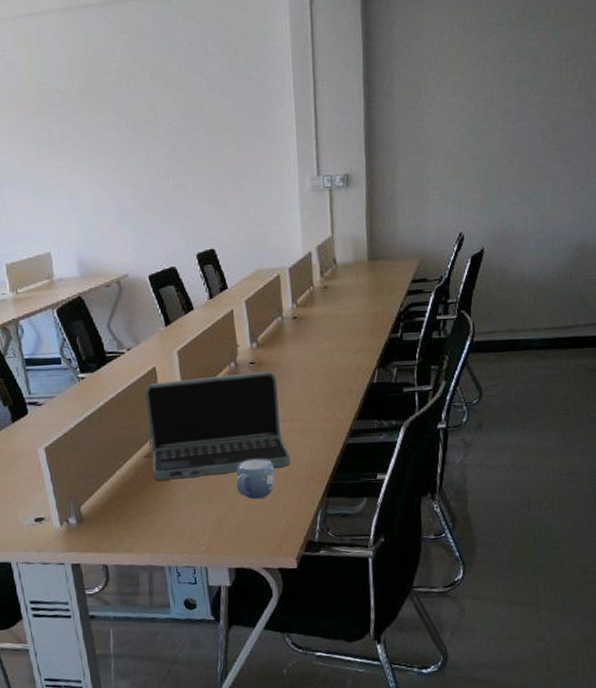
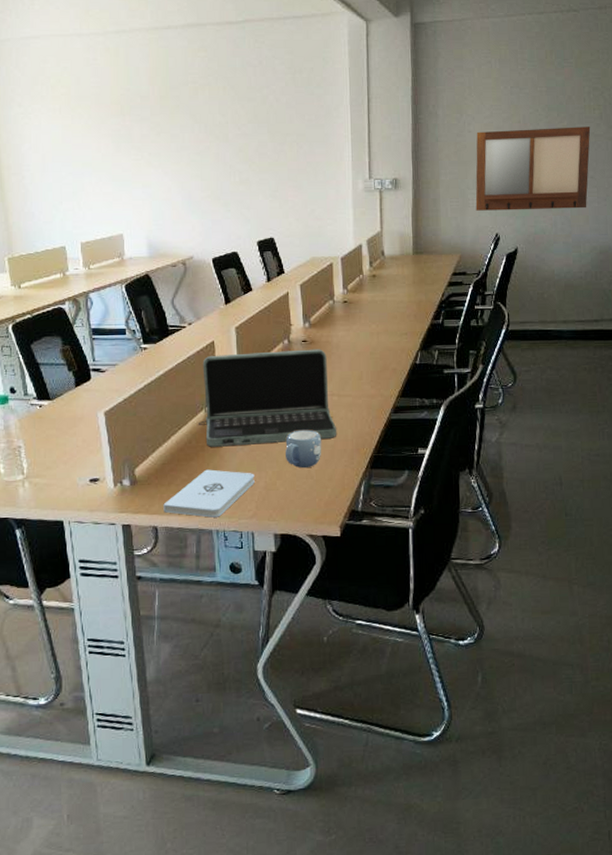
notepad: none [112,504,206,554] -> present [163,469,255,518]
writing board: none [436,101,568,207] -> present [475,127,591,211]

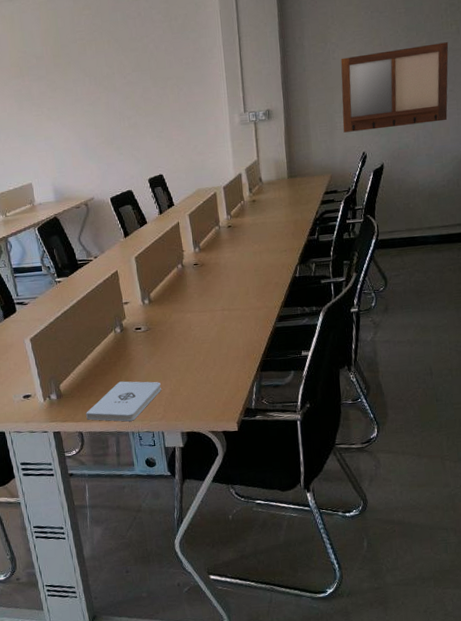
laptop: present [199,349,337,447] -> none [109,270,230,362]
mug: present [285,429,322,468] -> none [185,341,217,375]

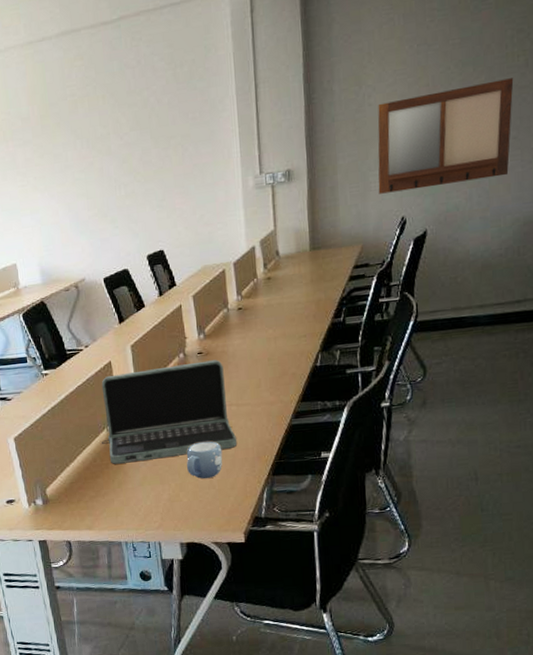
notepad: present [86,381,161,422] -> none [74,485,159,531]
laptop: none [109,270,230,362] -> present [101,359,238,464]
mug: none [185,341,217,375] -> present [186,441,223,479]

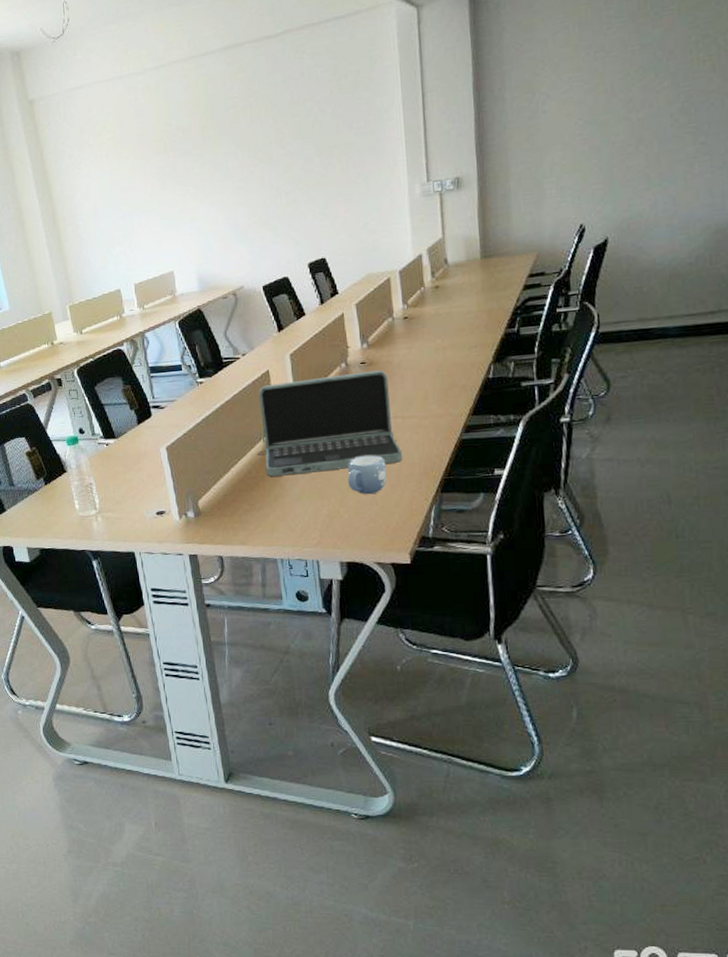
writing board: present [378,78,514,194] -> none [552,83,700,202]

